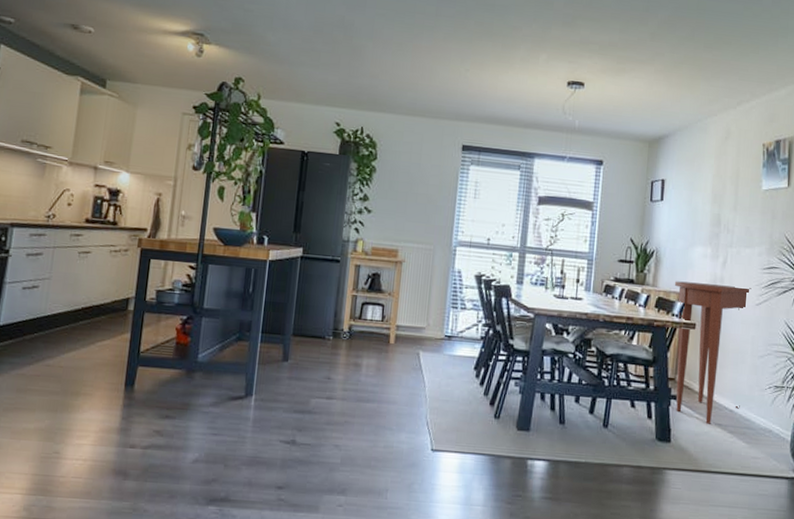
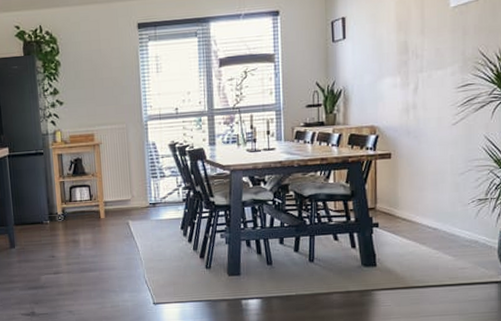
console table: present [674,281,752,424] -> none [365,109,447,245]

